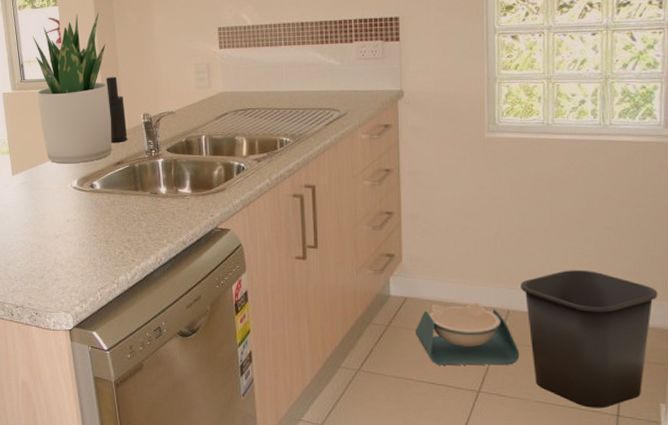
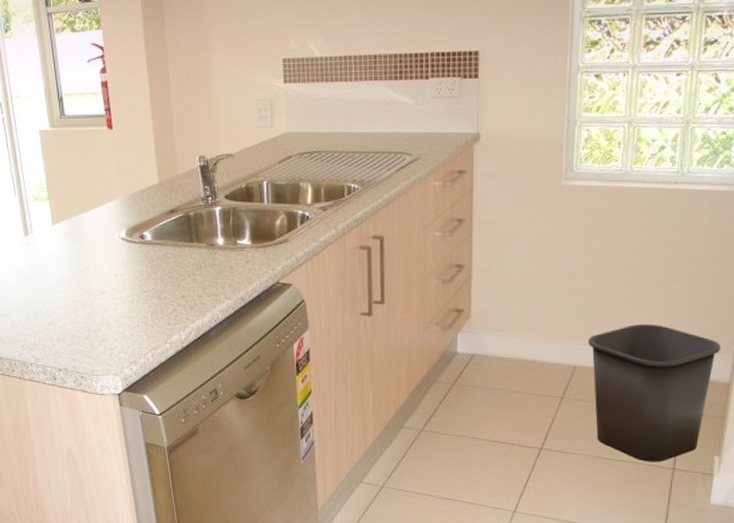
planter: present [33,13,112,164] -> none [73,39,164,212]
soap dispenser: present [106,76,128,142] -> none [157,113,182,188]
pet bowl: present [416,302,520,366] -> none [481,358,583,424]

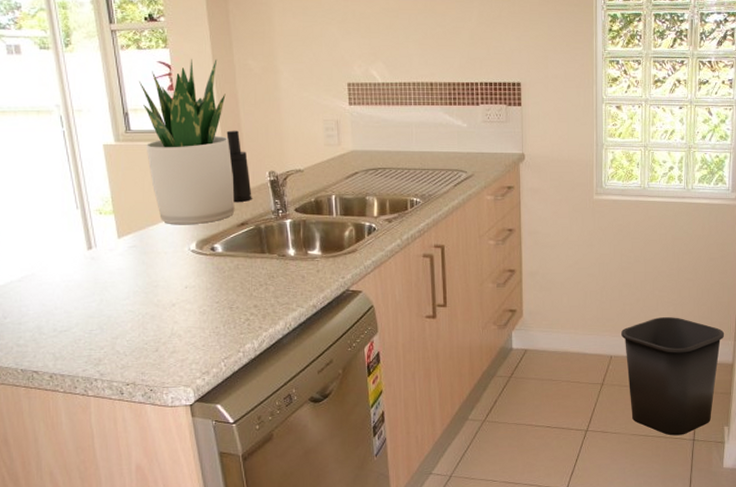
planter: none [73,39,164,212] -> present [139,59,235,225]
soap dispenser: none [157,113,182,188] -> present [226,130,252,202]

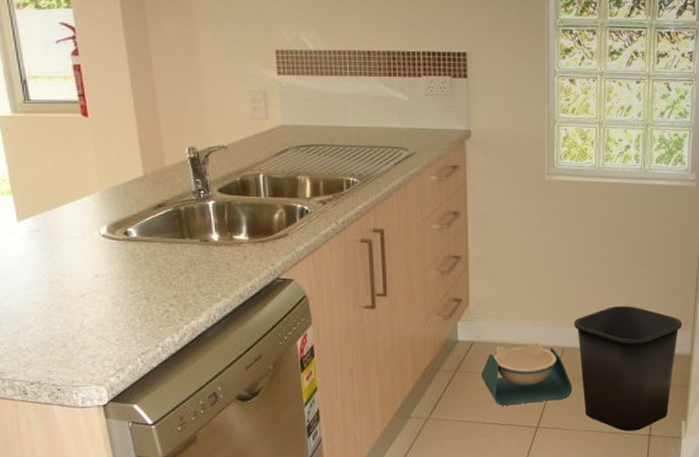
planter: present [139,59,235,225] -> none [39,21,151,207]
soap dispenser: present [226,130,252,202] -> none [139,101,170,181]
pet bowl: none [534,350,620,410] -> present [482,342,573,406]

